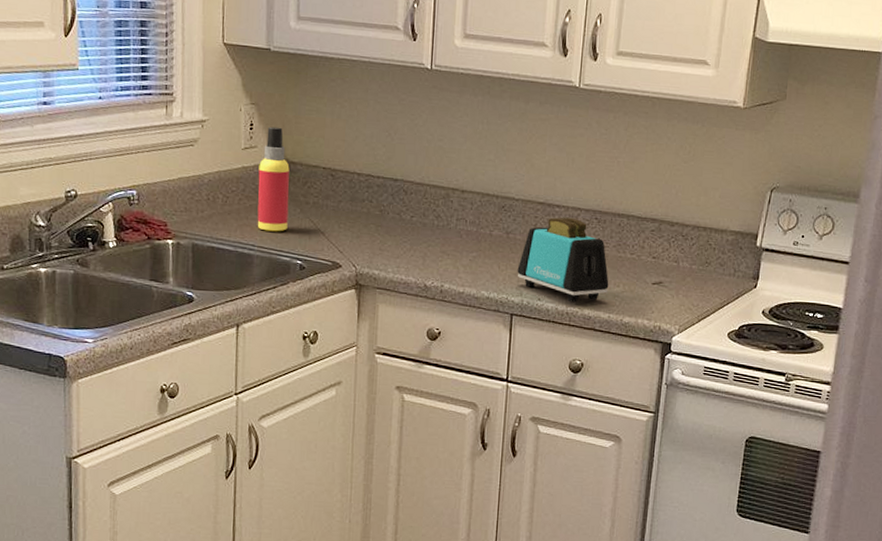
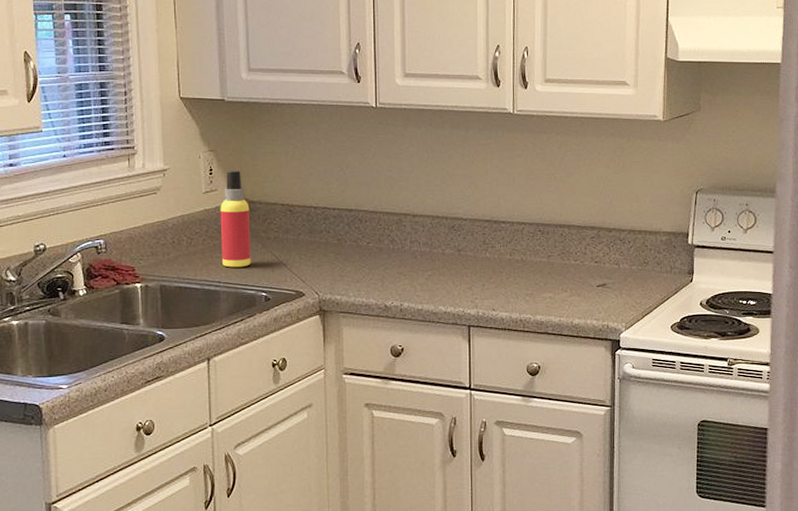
toaster: present [517,217,609,303] -> none [471,231,557,310]

